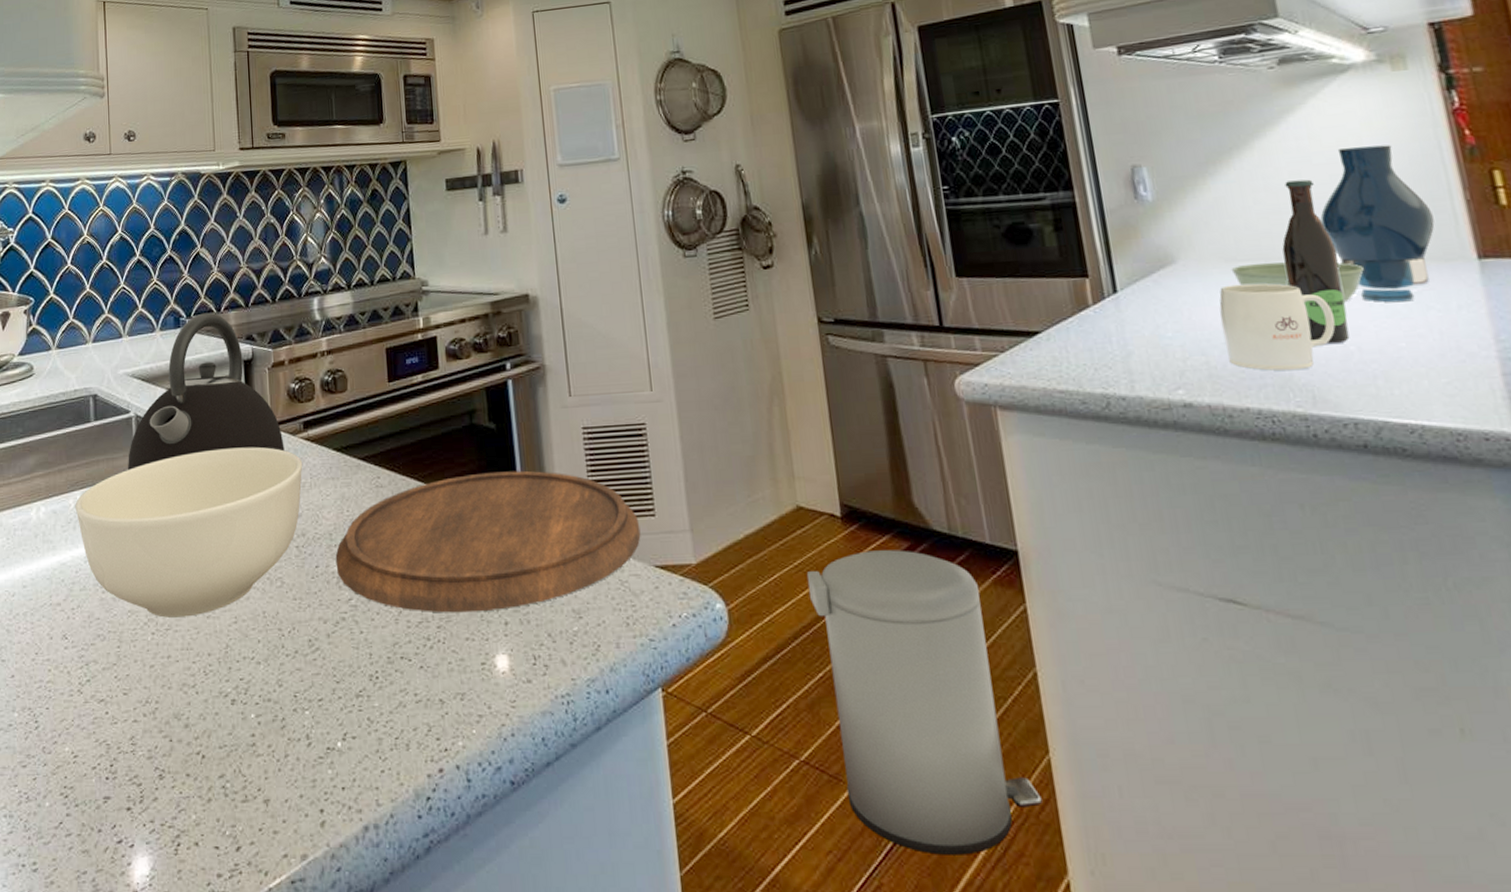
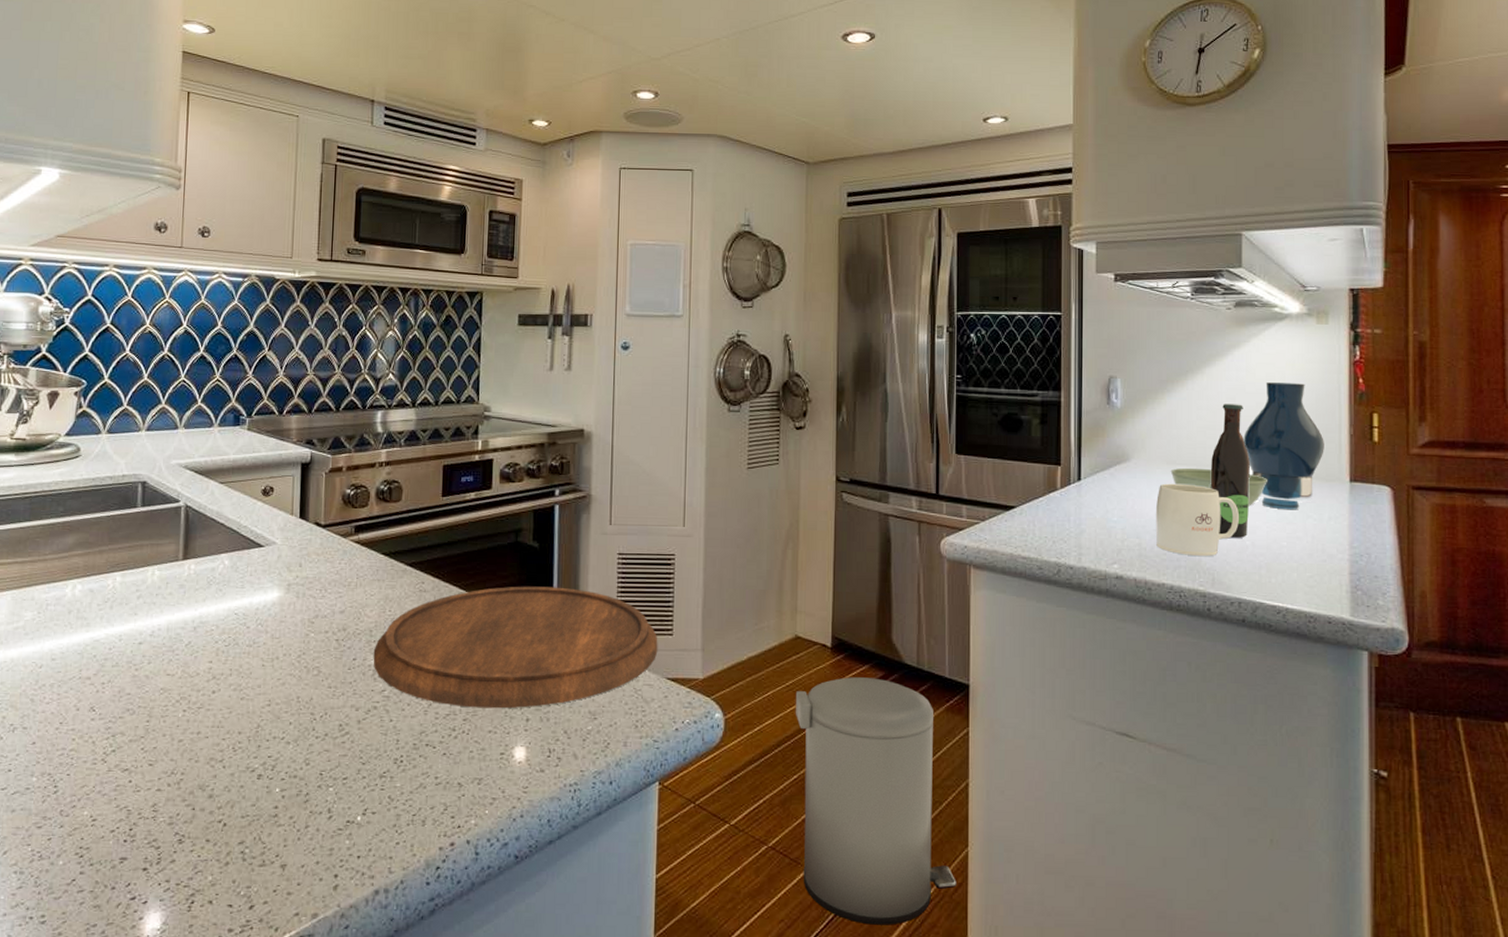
bowl: present [75,446,303,618] -> none [113,544,351,698]
kettle: present [128,312,285,470] -> none [173,414,334,557]

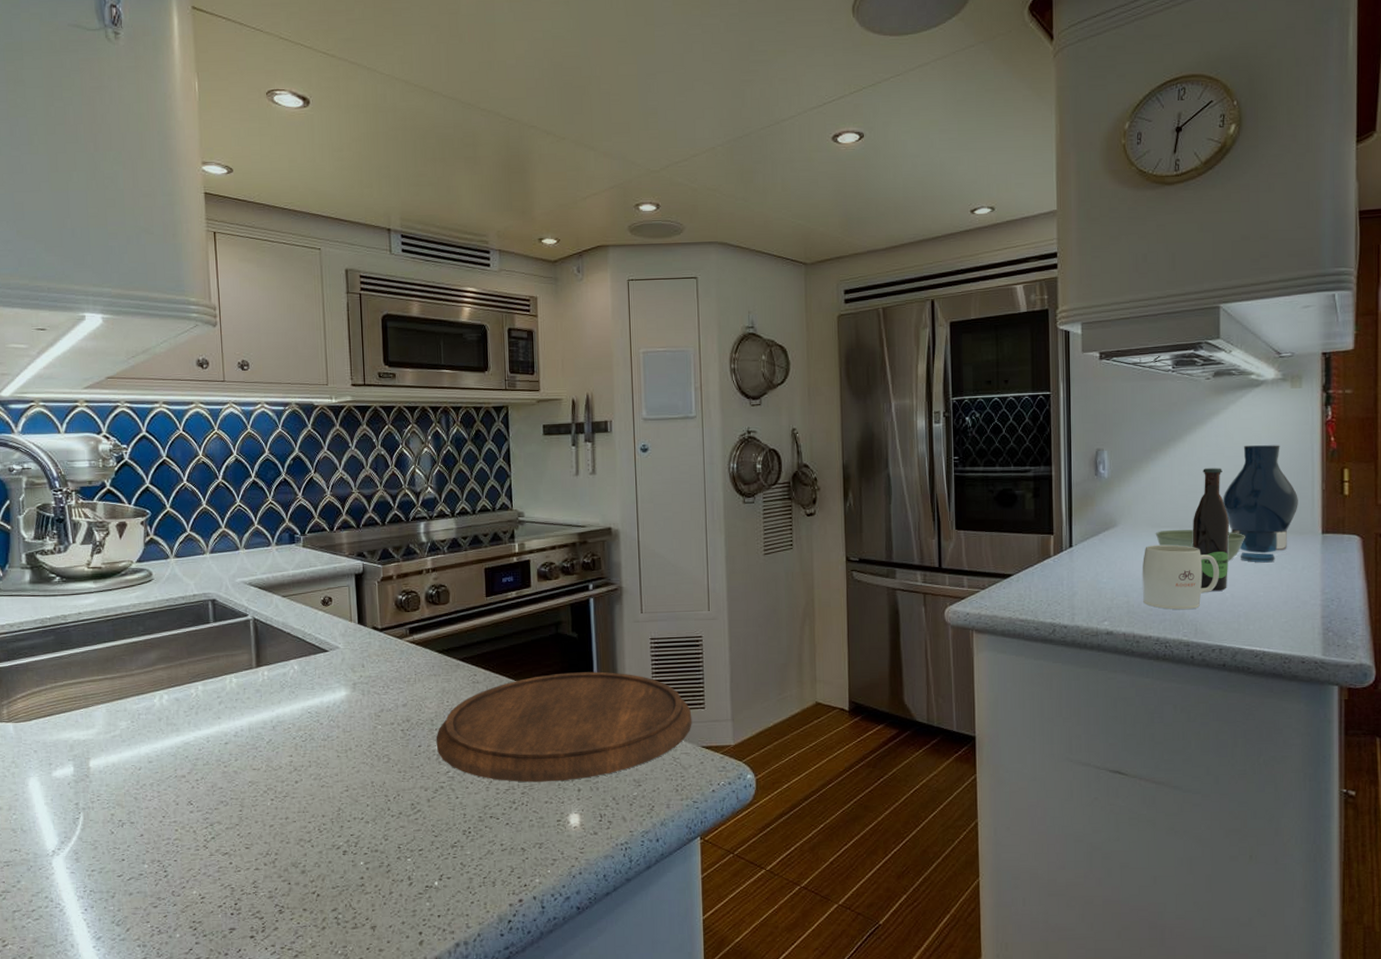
pedal bin: present [795,677,957,925] -> none [818,735,970,948]

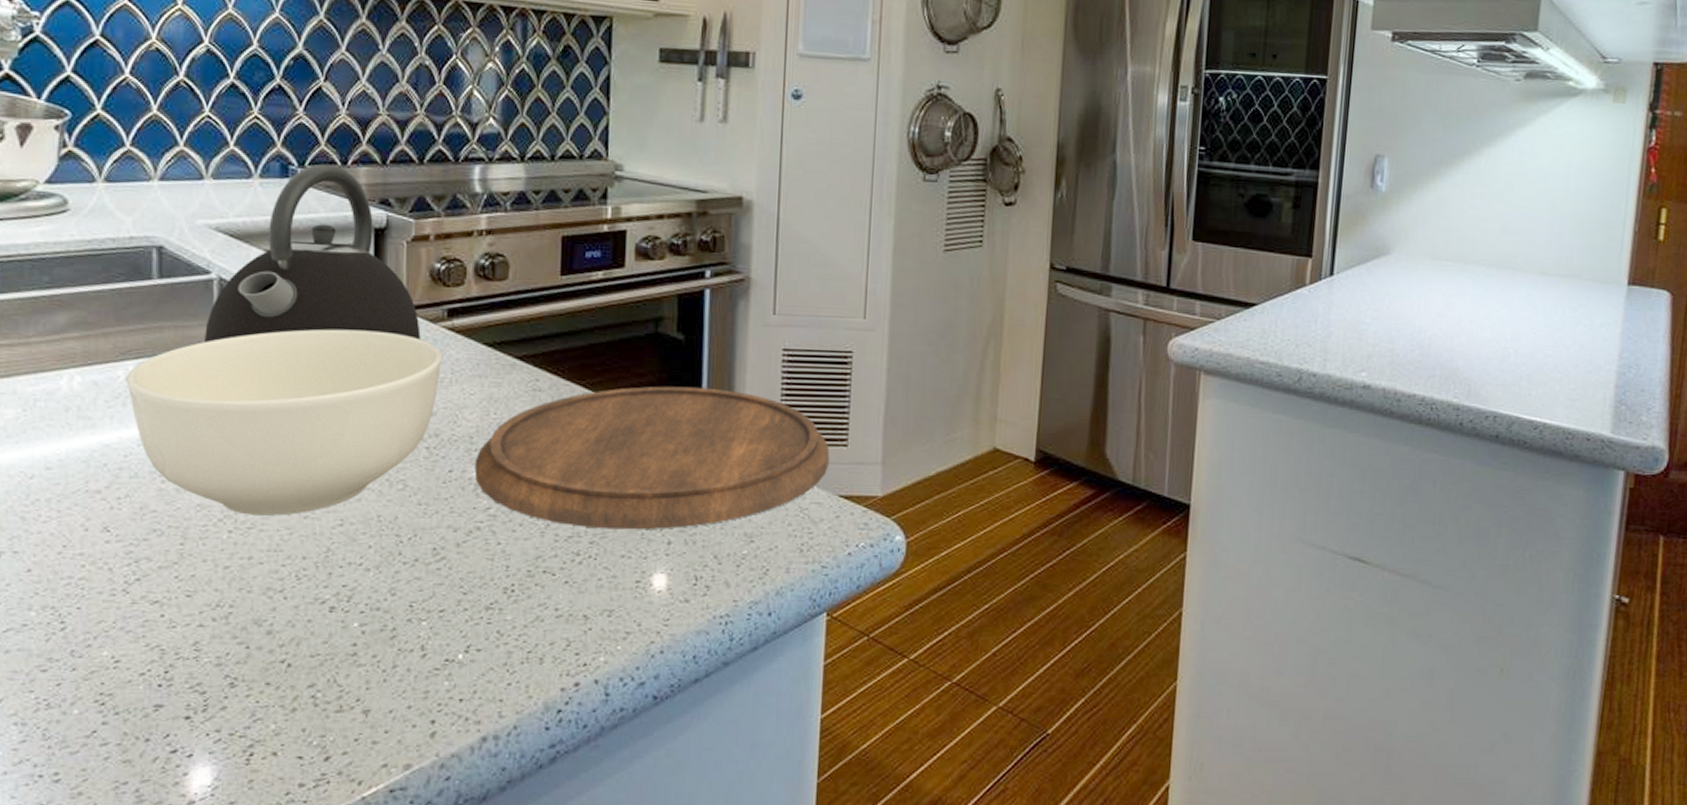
bowl: none [197,647,409,787] -> present [126,329,443,516]
kettle: none [246,531,392,665] -> present [205,163,421,342]
mug: present [1142,544,1220,610] -> none [1411,281,1505,366]
bowl: present [1155,529,1245,562] -> none [1434,264,1539,310]
bottle: present [1192,468,1230,591] -> none [1476,191,1524,345]
vase: present [1223,445,1298,563] -> none [1518,168,1606,315]

